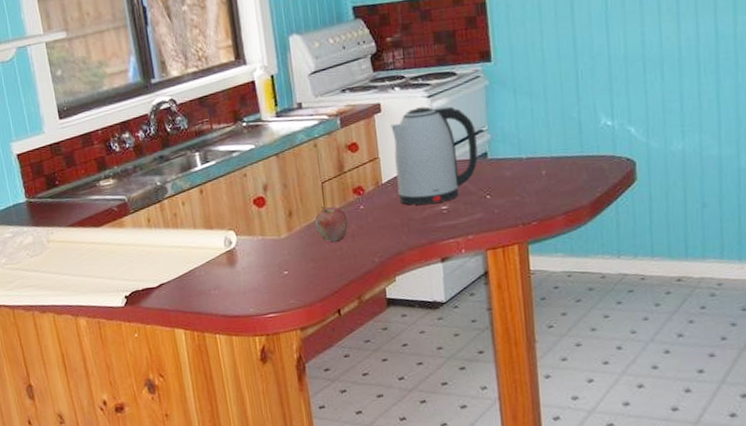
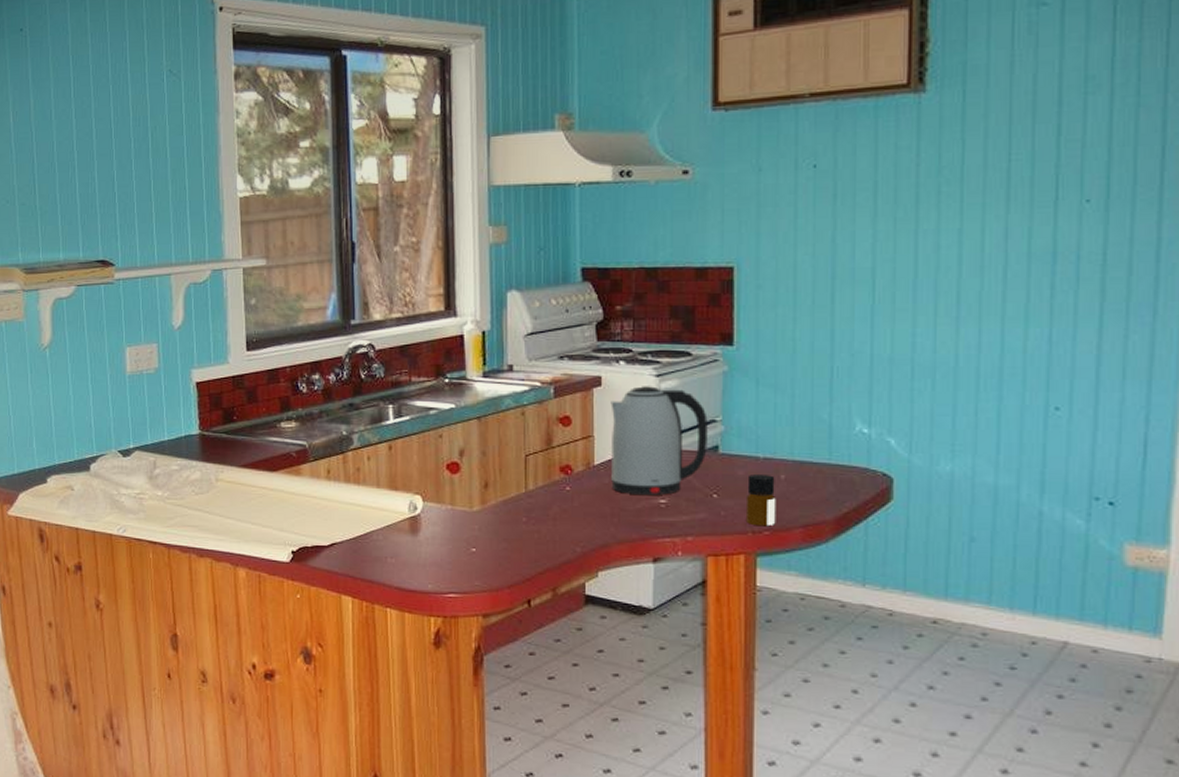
fruit: present [314,206,348,242] -> none [513,481,550,523]
bottle: none [514,172,542,219] -> present [747,475,776,527]

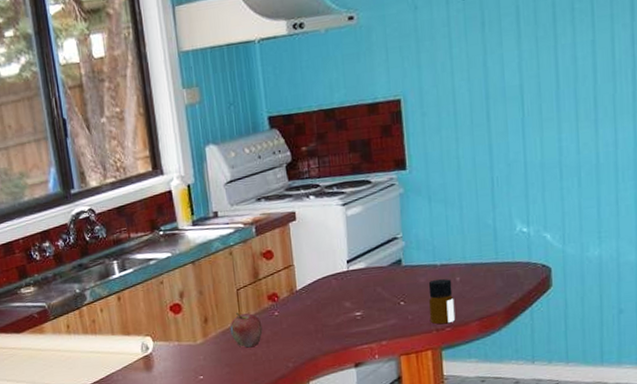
fruit: none [513,481,550,523] -> present [230,312,263,348]
kettle: present [610,386,708,496] -> none [305,214,392,312]

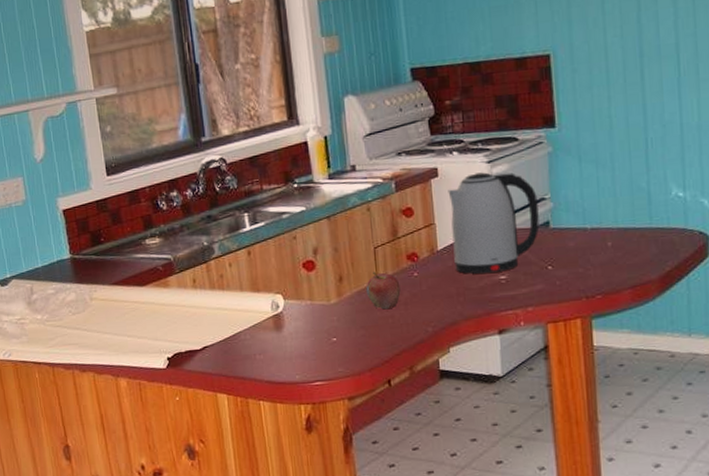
kettle: none [305,214,392,312] -> present [448,172,540,274]
bottle: present [428,279,456,325] -> none [578,243,607,292]

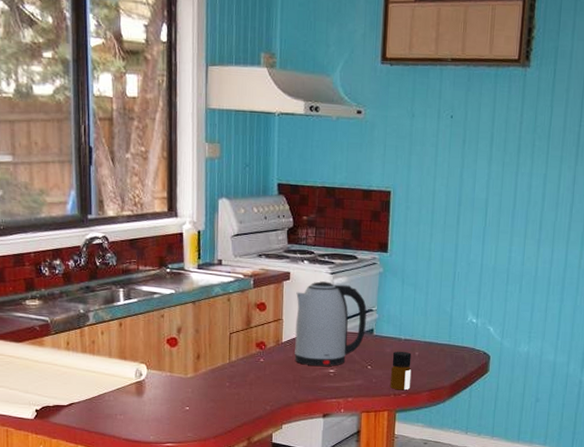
fruit: present [366,271,401,310] -> none [219,354,248,387]
bottle: none [578,243,607,292] -> present [390,352,412,391]

